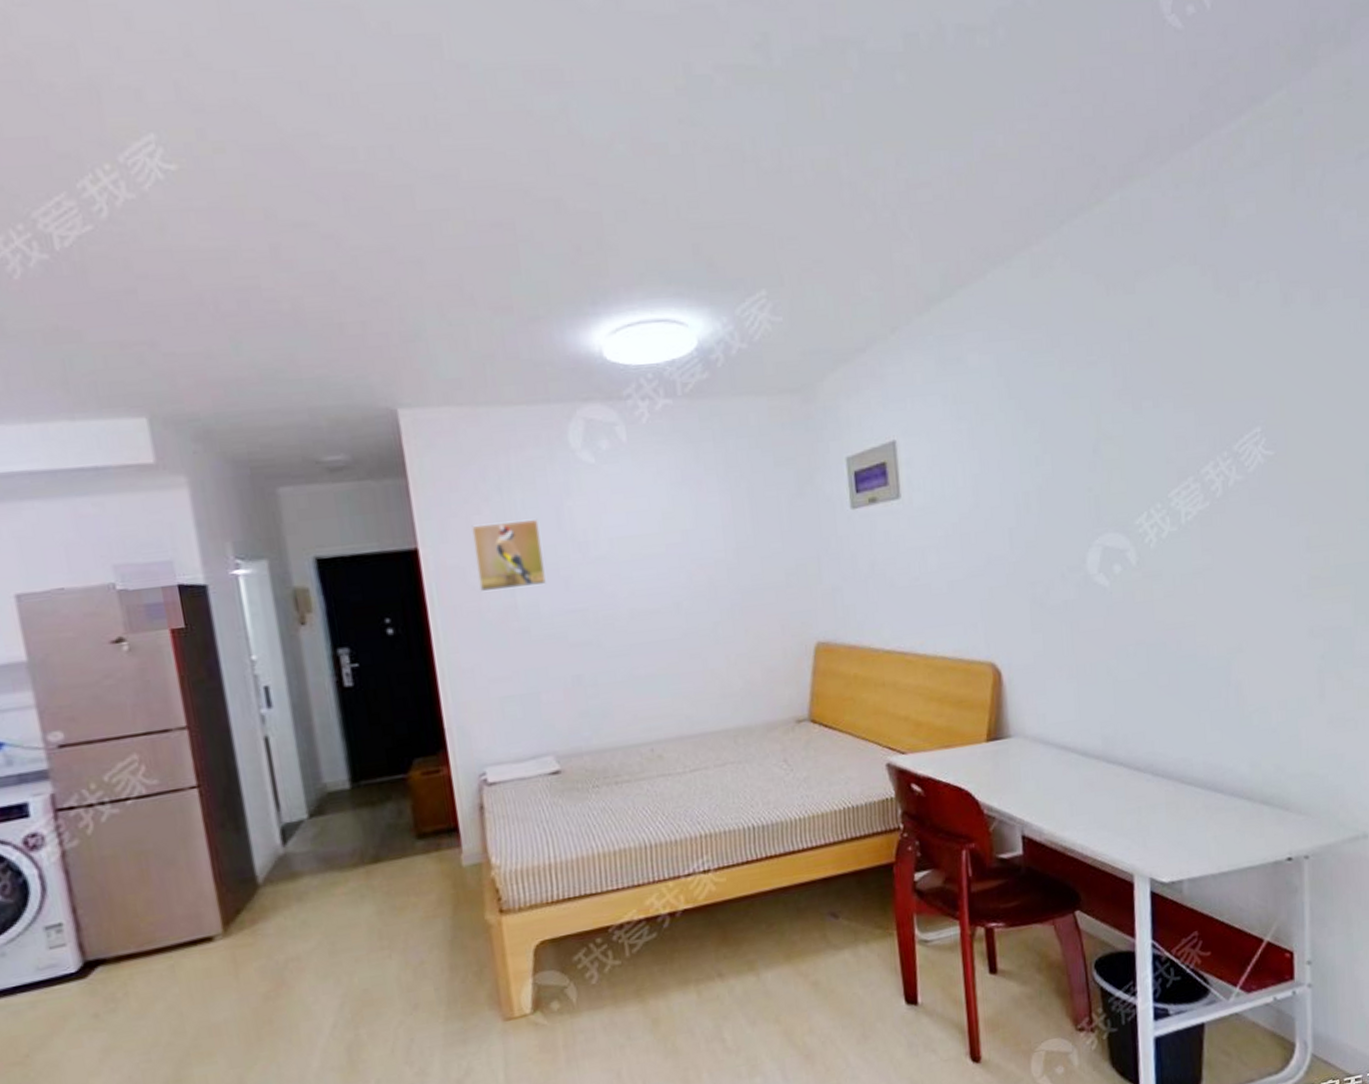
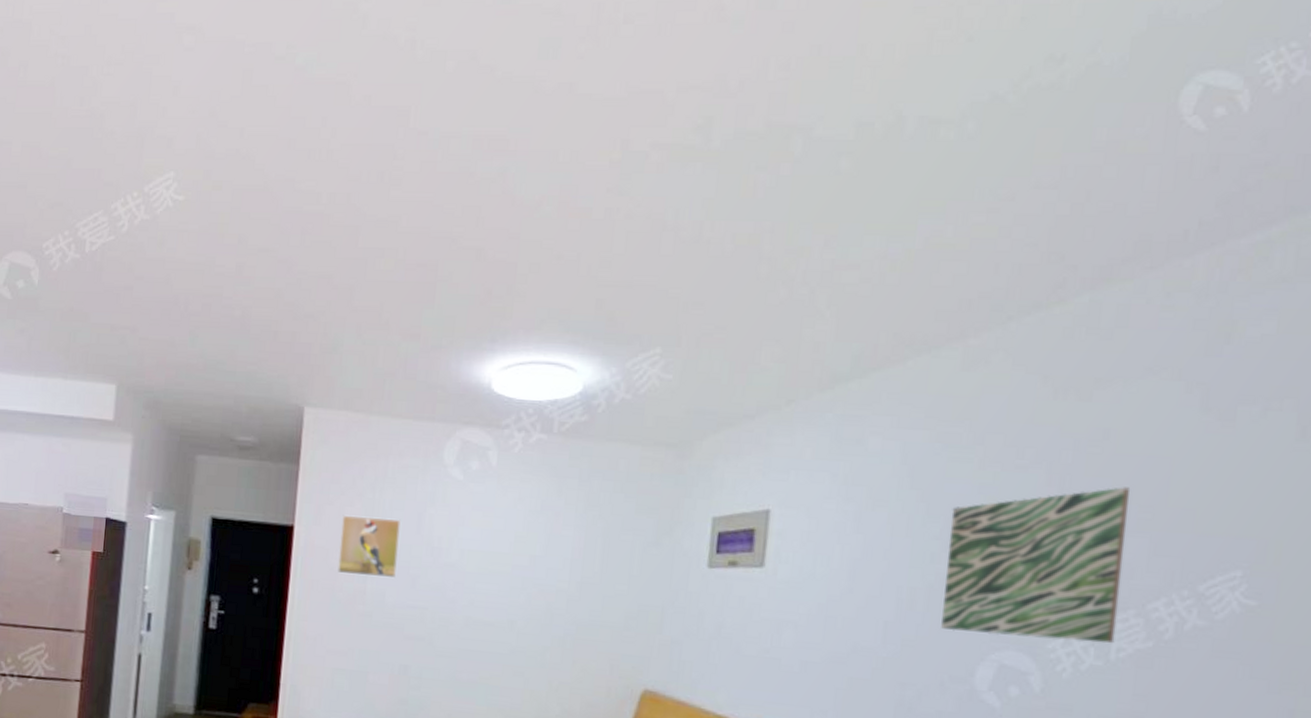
wall art: none [1045,368,1183,525] -> present [941,487,1130,644]

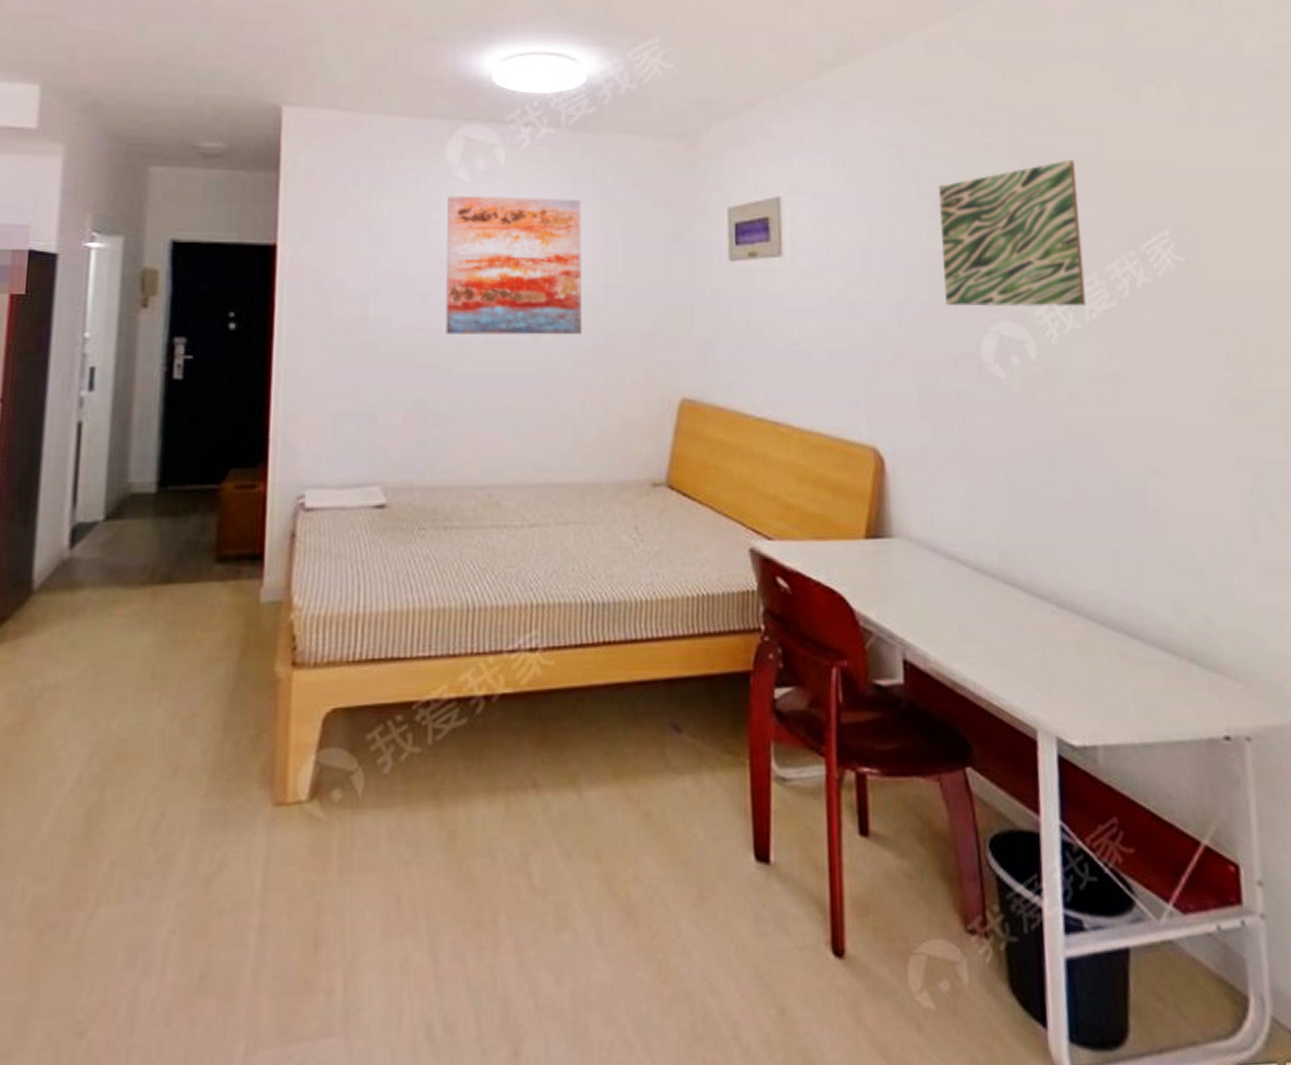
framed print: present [336,514,401,579] -> none [331,228,403,299]
wall art: none [431,492,566,624] -> present [445,196,582,335]

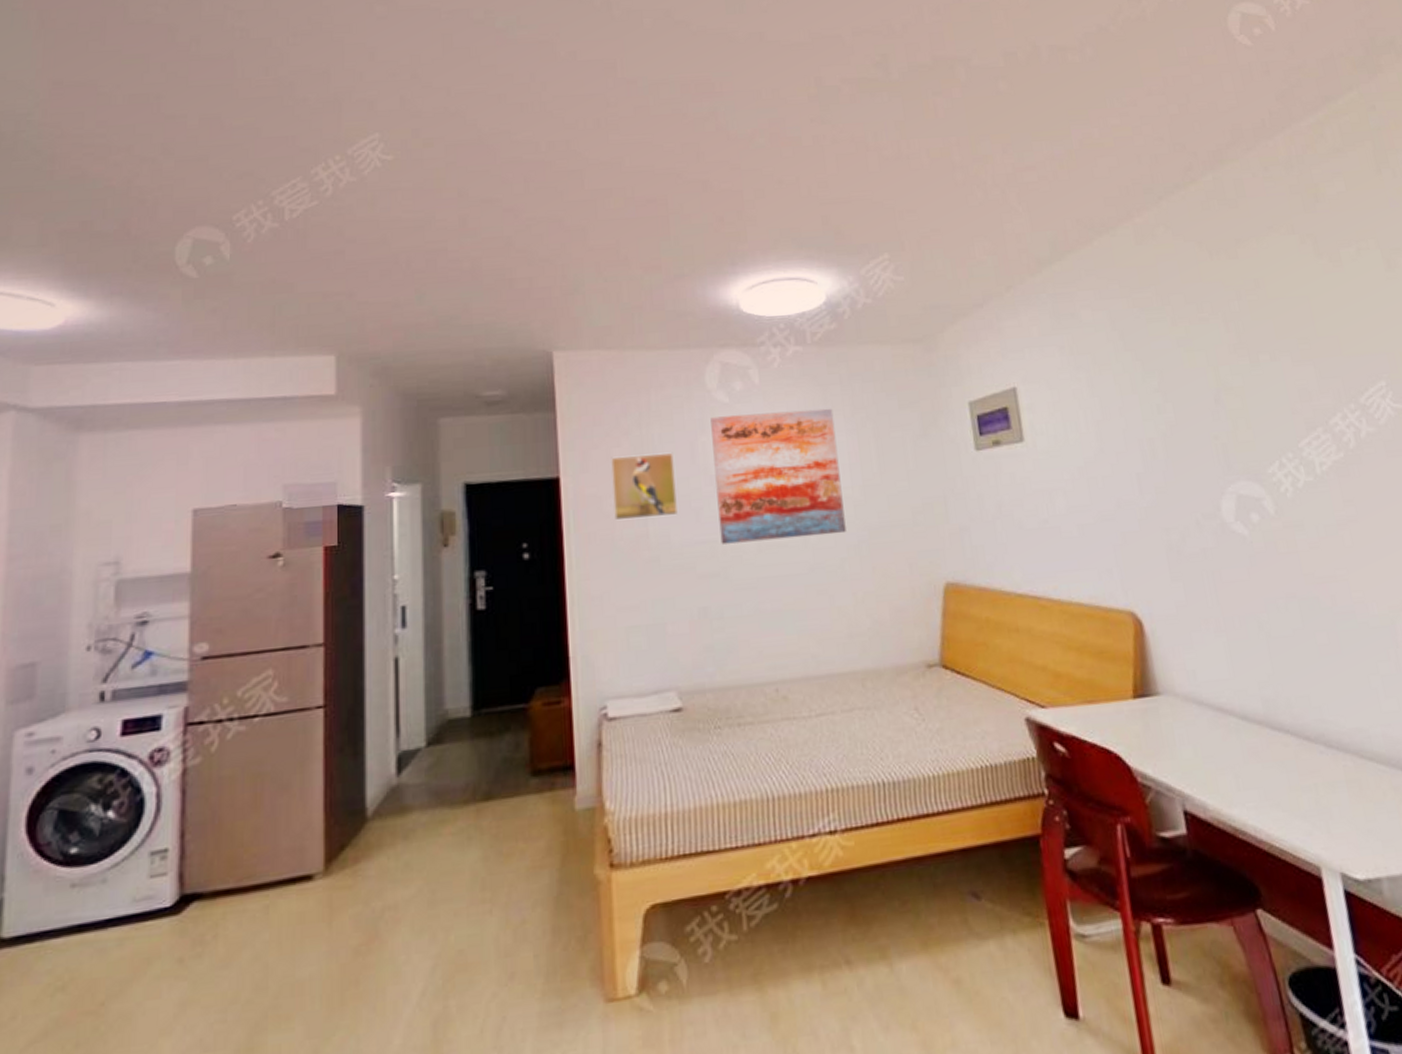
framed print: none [331,228,403,299] -> present [611,452,678,521]
wall art: present [938,159,1087,307] -> none [1162,325,1316,472]

